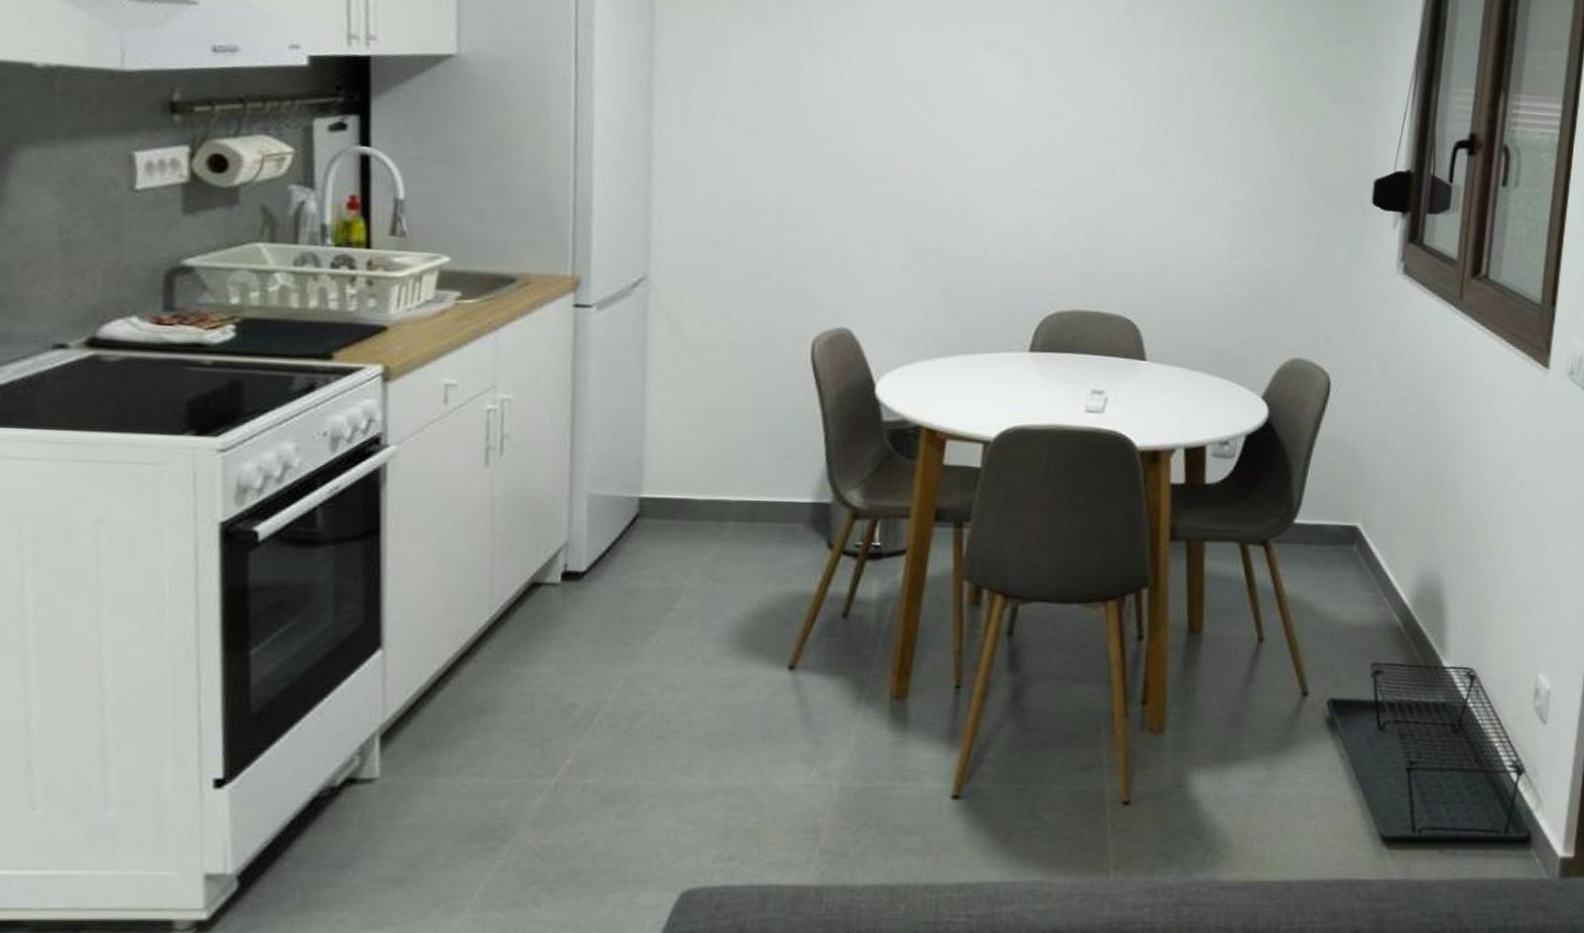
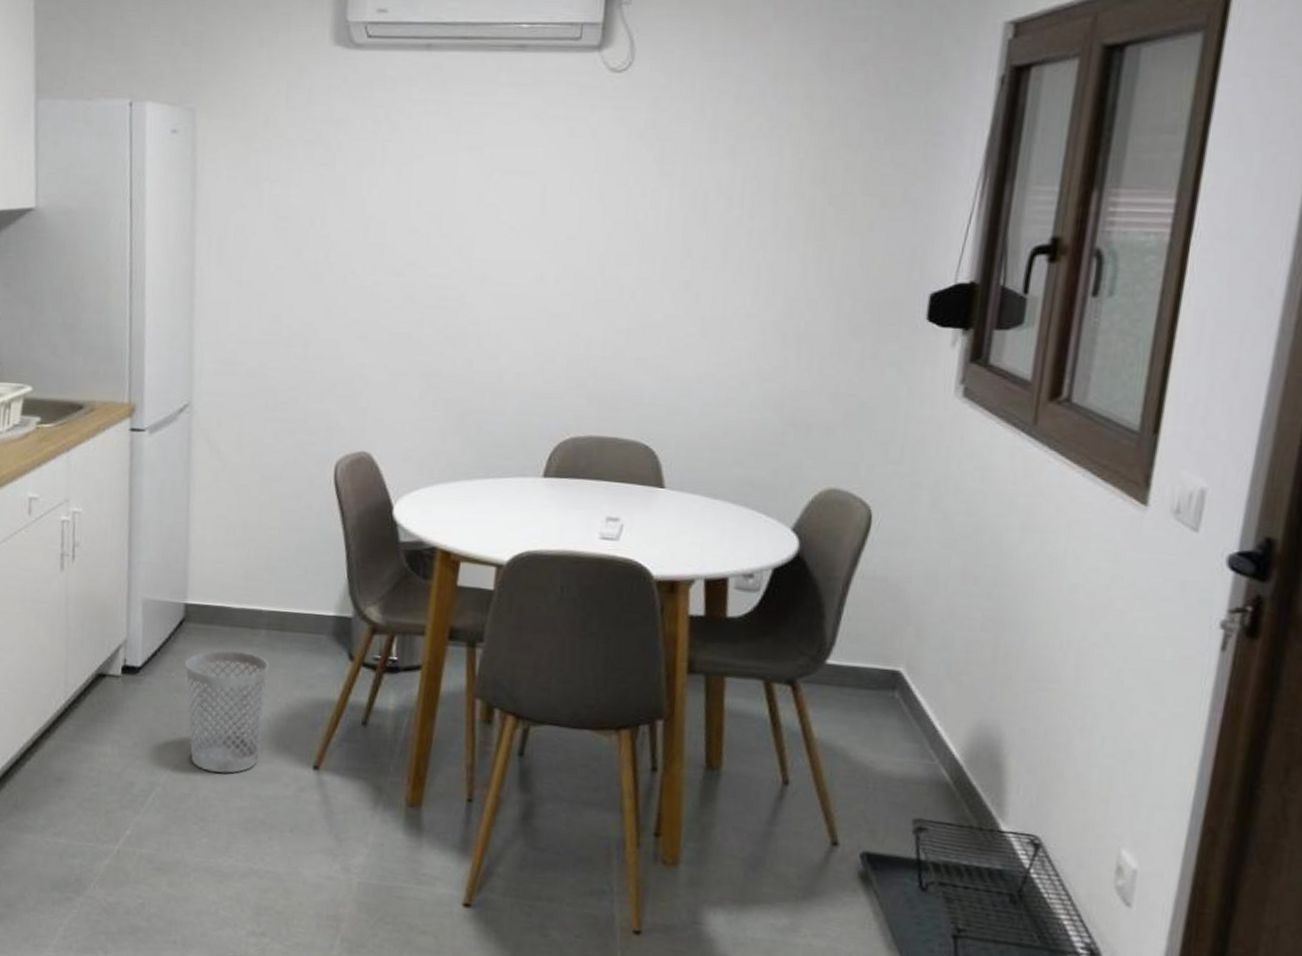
wastebasket: none [638,546,737,684] -> present [184,650,268,773]

